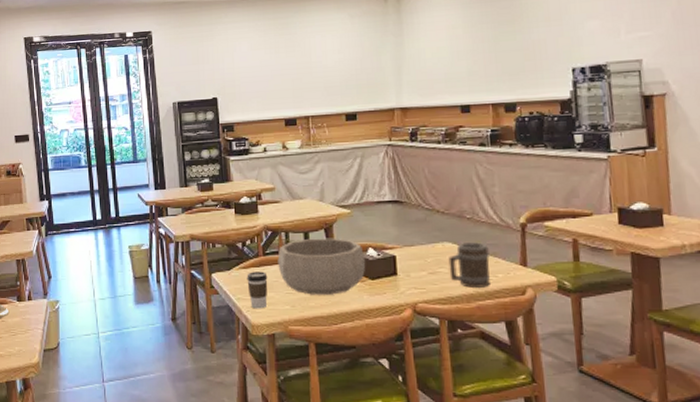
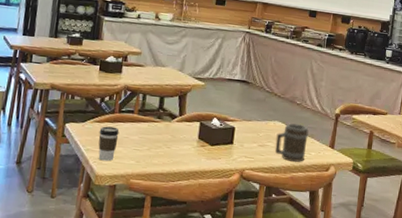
decorative bowl: present [277,238,366,295] -> none [130,102,210,155]

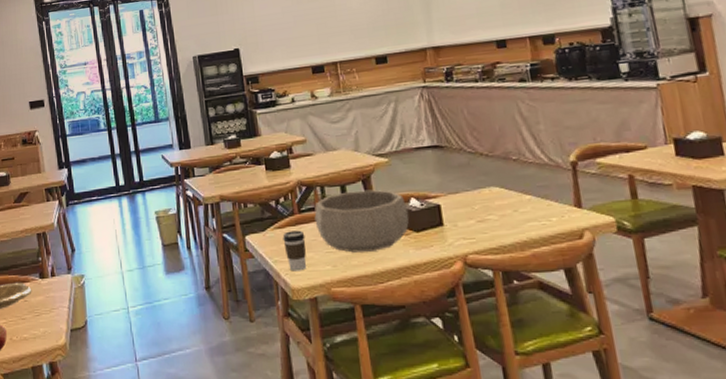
decorative bowl: none [130,102,210,155] -> present [314,189,410,253]
barrel: present [274,123,309,163] -> none [496,184,544,235]

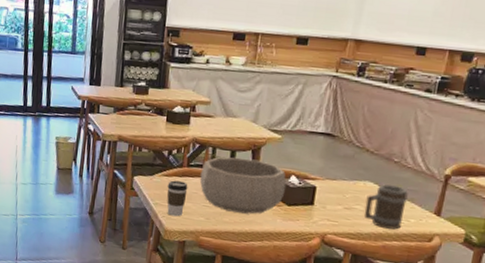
barrel: none [496,184,544,235] -> present [363,184,408,230]

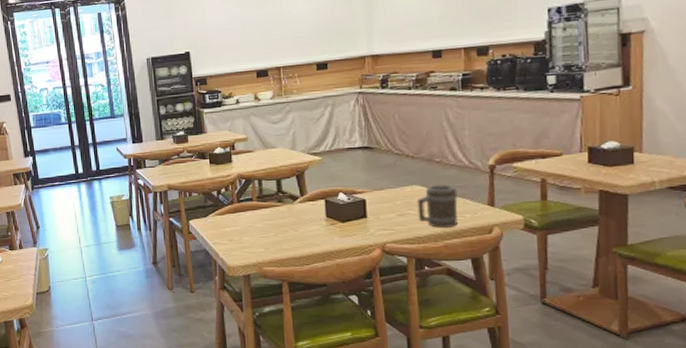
coffee cup: present [167,180,188,217] -> none [222,217,243,252]
decorative bowl: present [199,157,287,214] -> none [251,184,337,238]

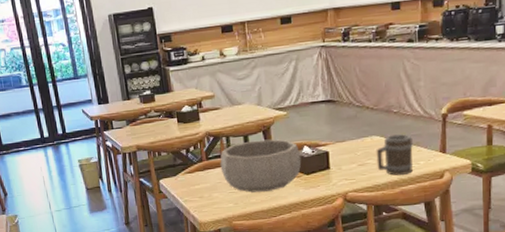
decorative bowl: none [251,184,337,238] -> present [220,139,302,193]

